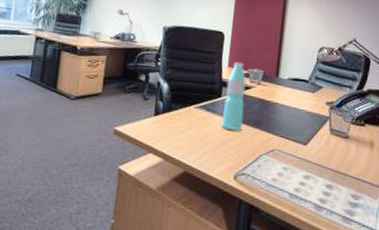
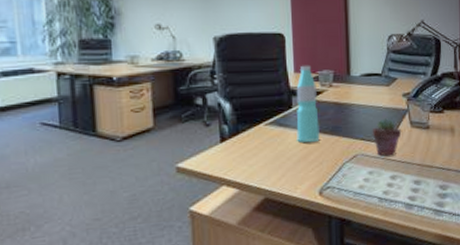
potted succulent: none [291,121,321,157] -> present [372,118,402,156]

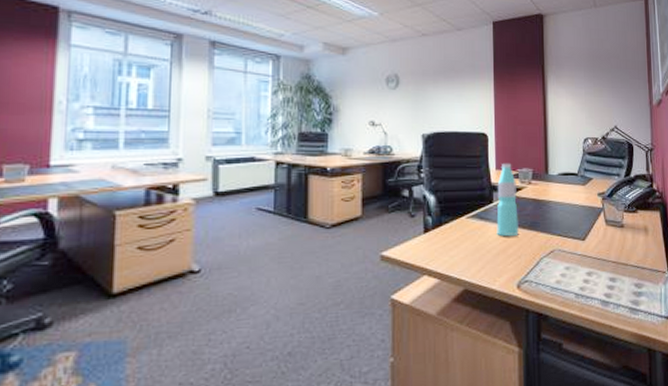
potted succulent: present [372,118,402,156] -> none [568,216,597,253]

